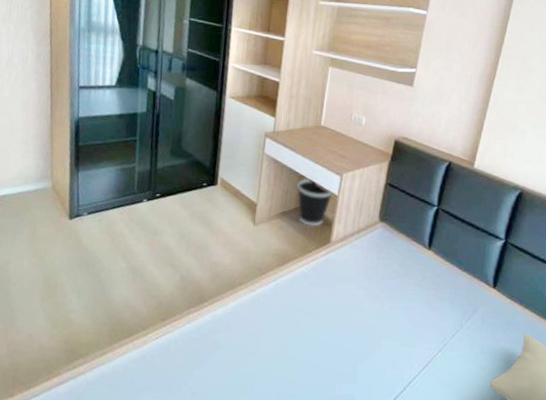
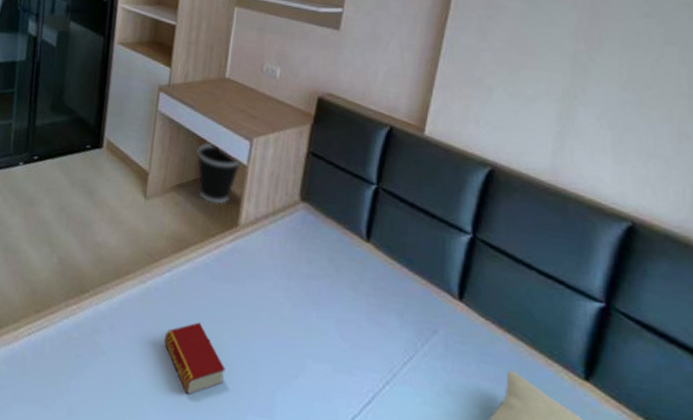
book: none [271,318,320,373] -> present [164,322,226,395]

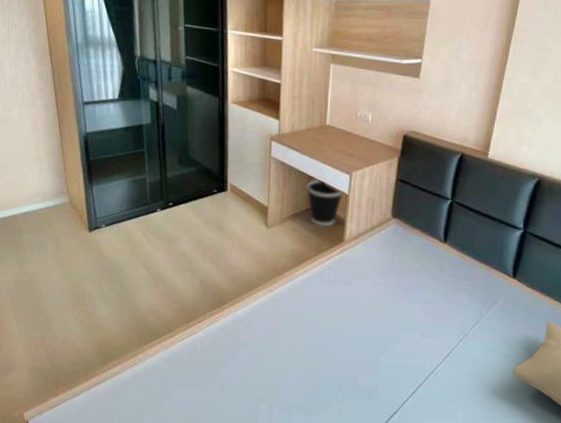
book: present [164,322,226,395] -> none [292,315,340,366]

